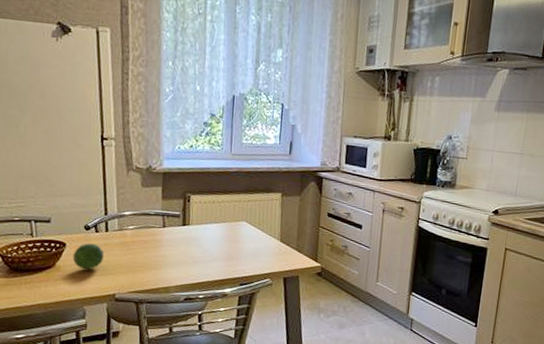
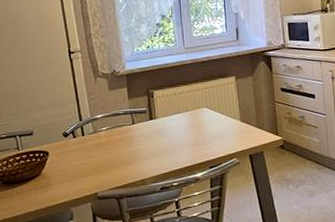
fruit: present [72,243,105,270] -> none [55,148,84,174]

